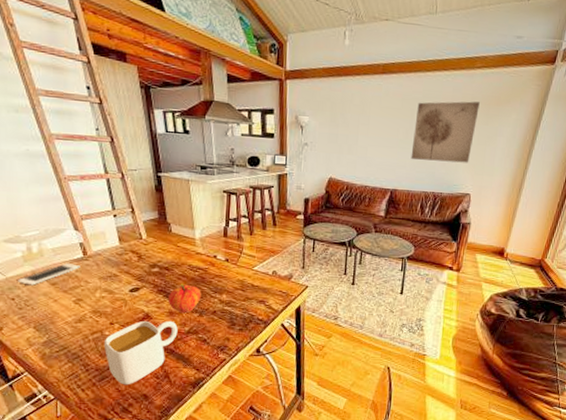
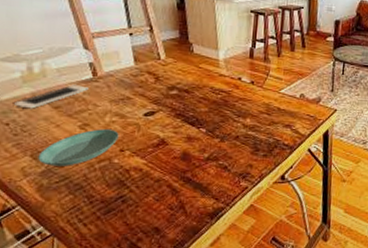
saucer: none [40,304,108,337] -> present [38,129,119,166]
mug: present [103,320,178,385] -> none [112,146,197,218]
fruit: present [167,284,201,314] -> none [186,107,224,139]

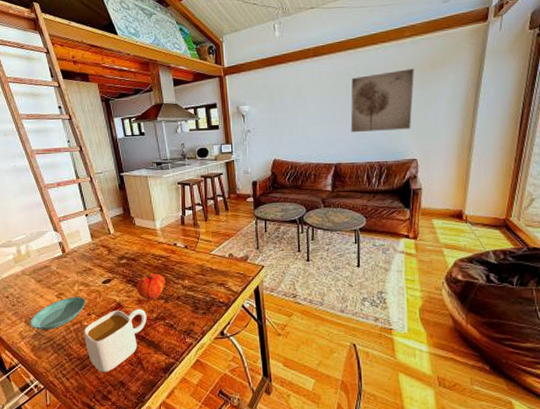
cell phone: present [14,85,89,109] -> none [11,261,60,284]
mug: none [112,146,197,218] -> present [83,308,147,373]
fruit: none [186,107,224,139] -> present [136,272,166,301]

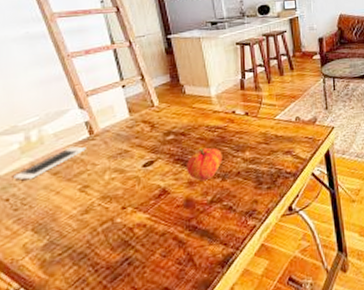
cell phone: none [11,261,60,284] -> present [14,146,86,180]
saucer: present [30,297,86,330] -> none [39,187,119,238]
mug: present [83,308,147,373] -> none [115,191,200,281]

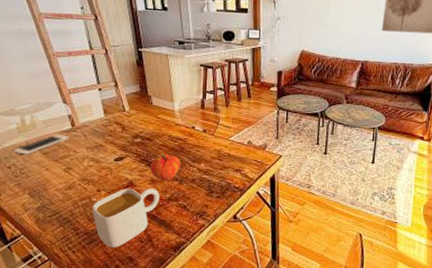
mug: none [115,191,200,281] -> present [92,188,160,248]

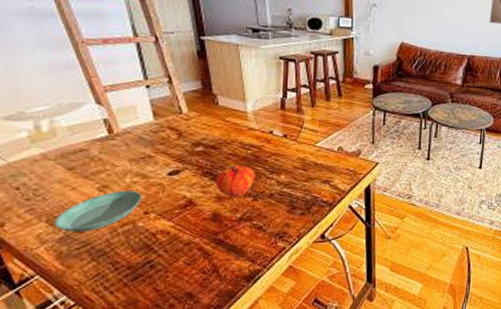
cell phone: present [13,134,69,155] -> none [23,143,105,171]
saucer: none [34,172,95,203] -> present [55,191,142,232]
mug: present [92,188,160,248] -> none [136,206,228,284]

